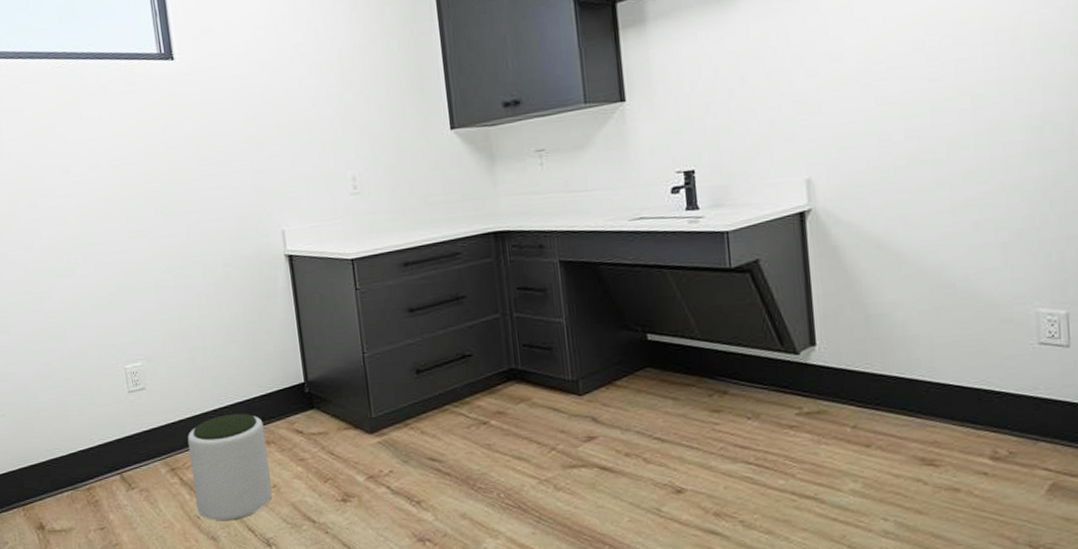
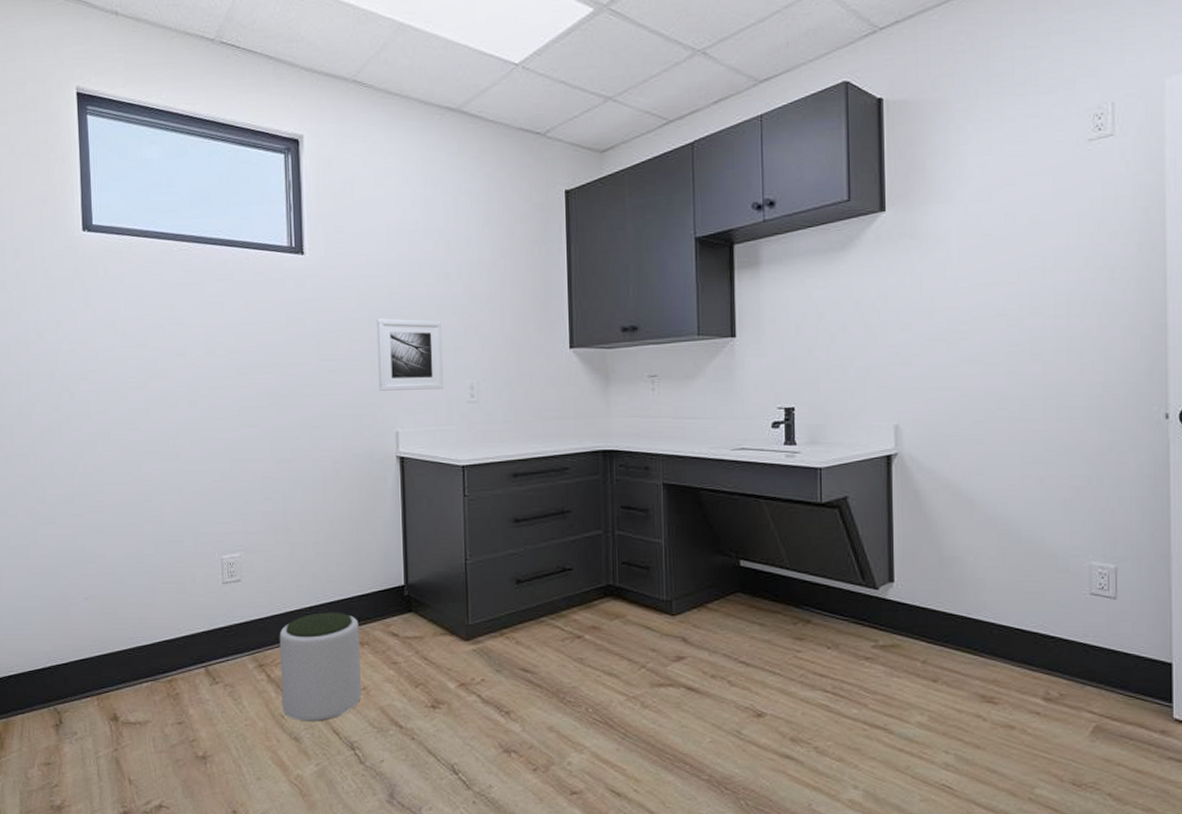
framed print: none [252,113,326,191] -> present [376,318,444,391]

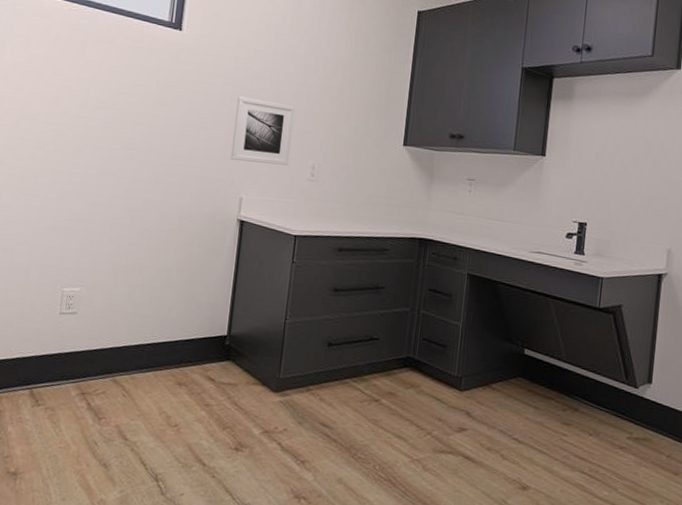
plant pot: present [279,612,361,722] -> none [96,351,180,452]

